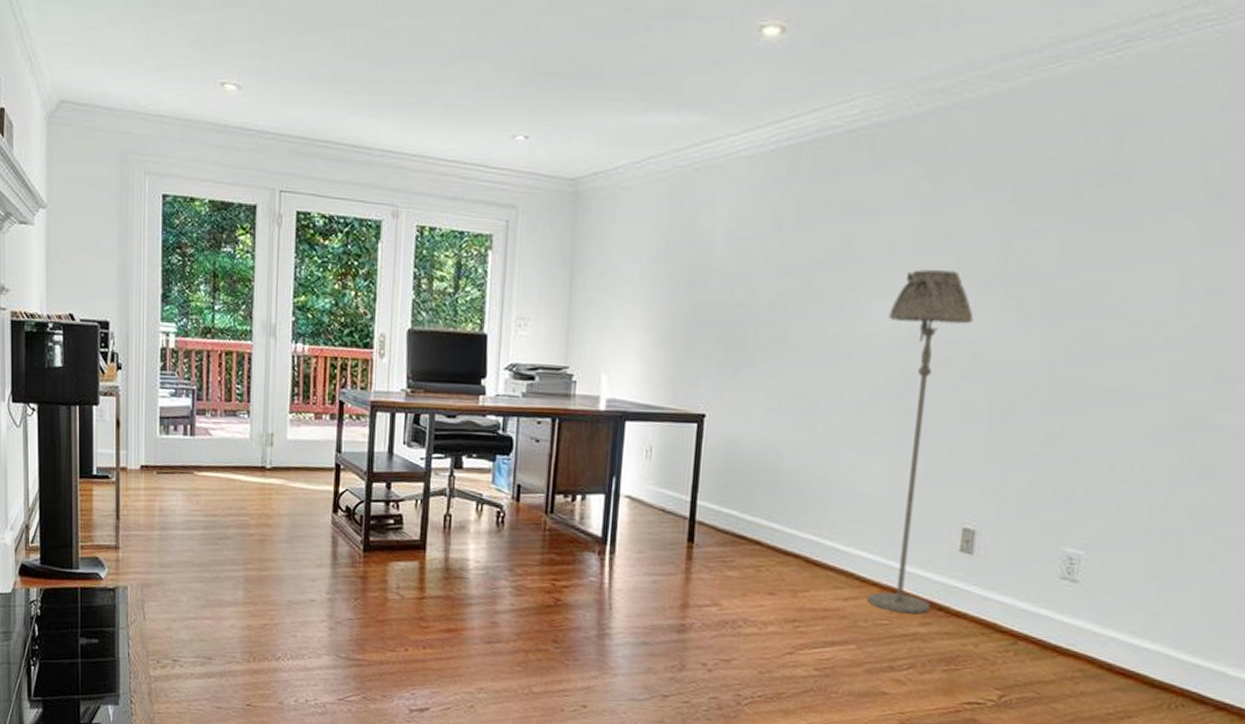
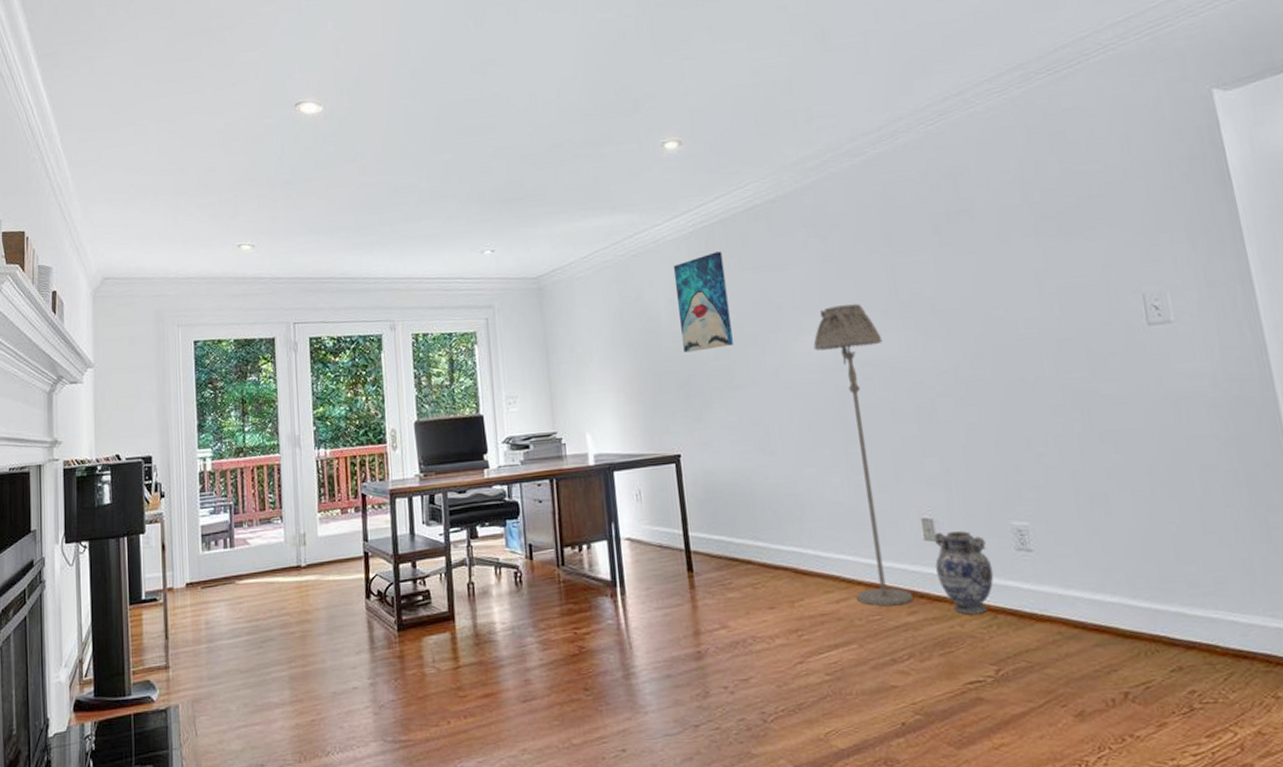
wall art: none [734,180,805,299] -> present [673,251,733,353]
vase: none [963,546,1028,638] -> present [933,531,994,615]

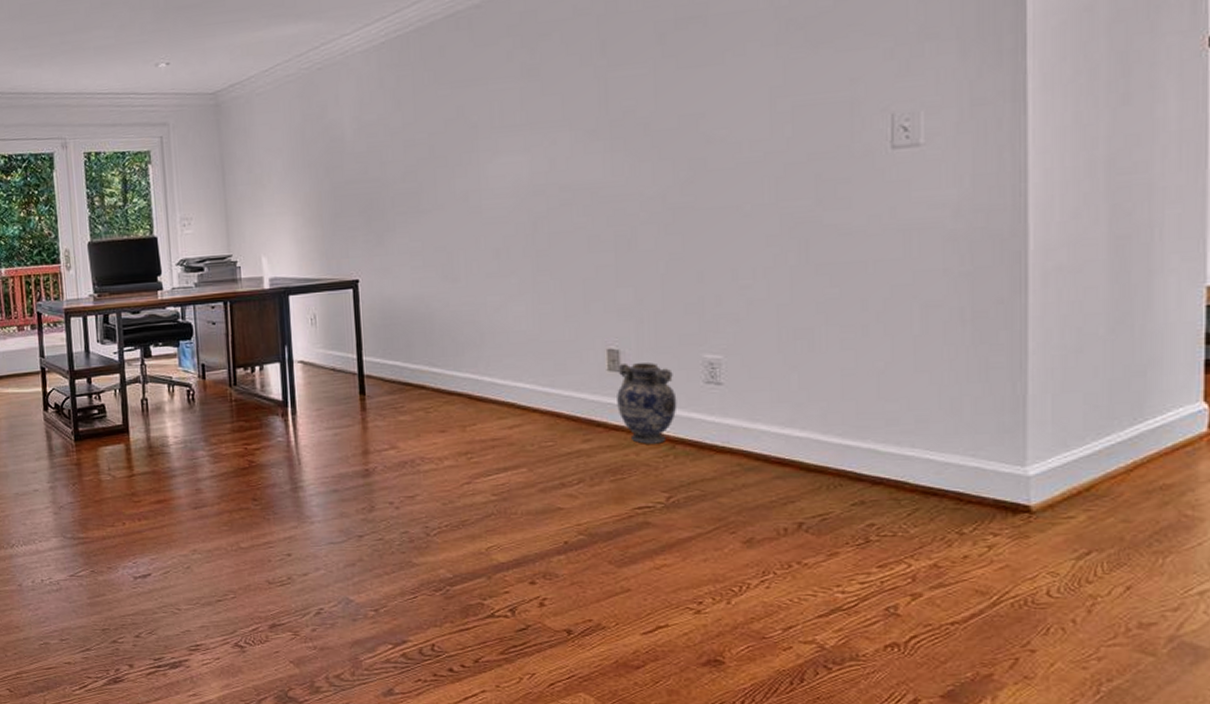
wall art: present [673,251,733,353] -> none [361,64,422,175]
floor lamp: present [813,304,913,607] -> none [509,123,589,434]

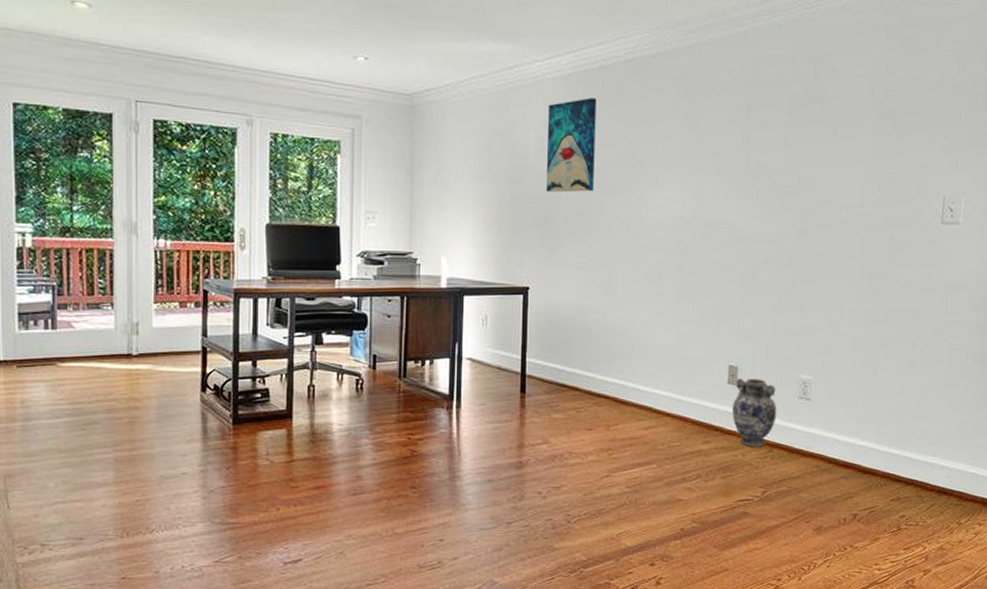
wall art: none [361,64,422,175] -> present [546,98,597,193]

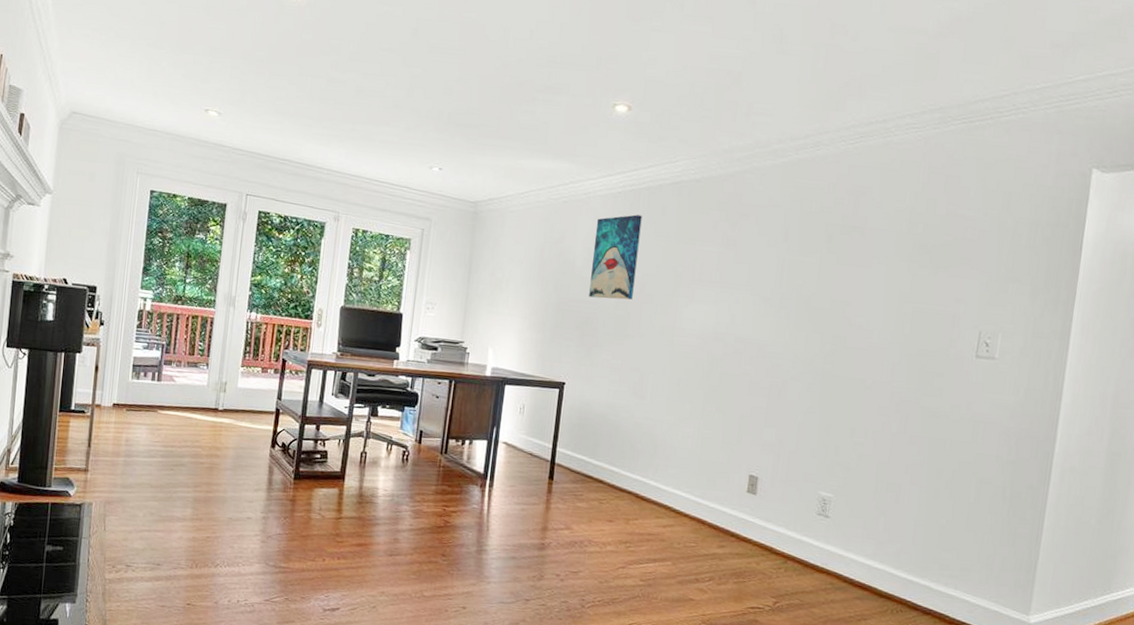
vase: present [732,379,777,447] -> none [749,488,795,558]

